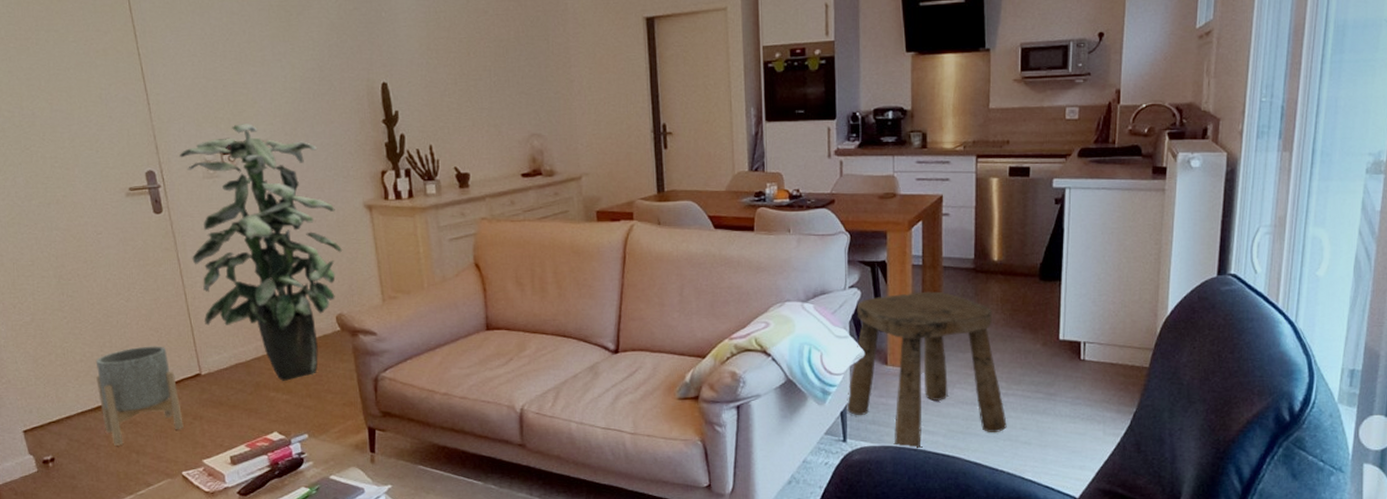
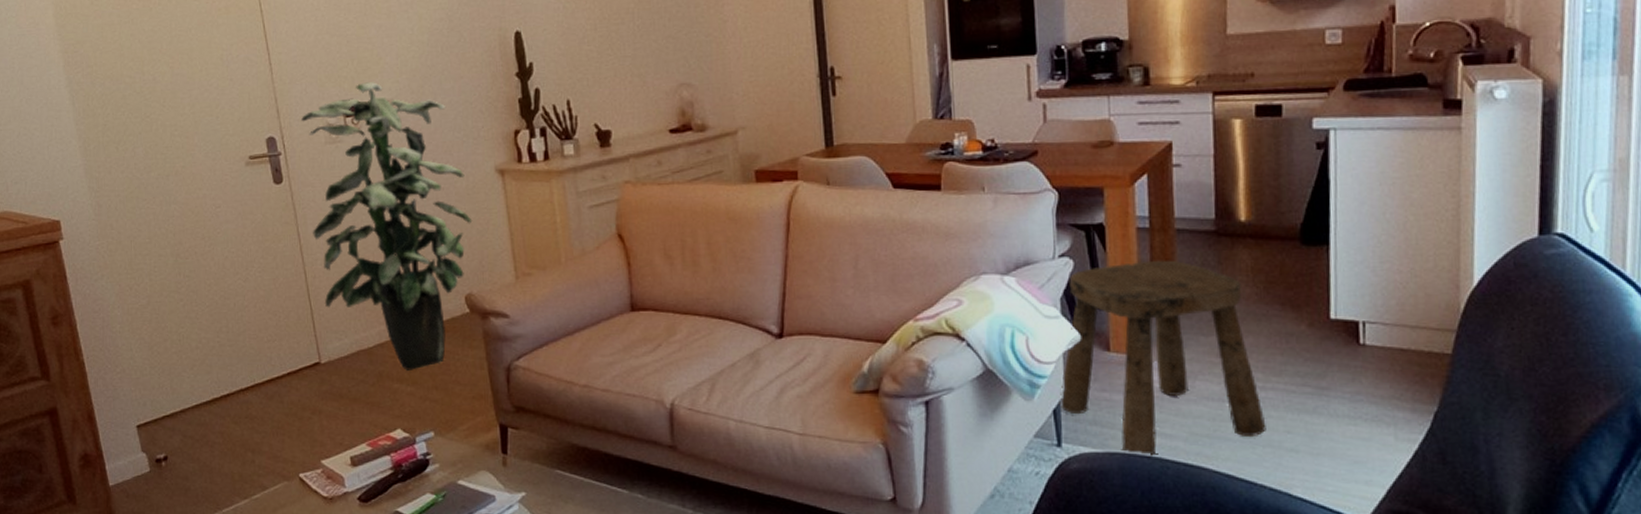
planter: present [95,346,184,446] -> none [211,331,302,443]

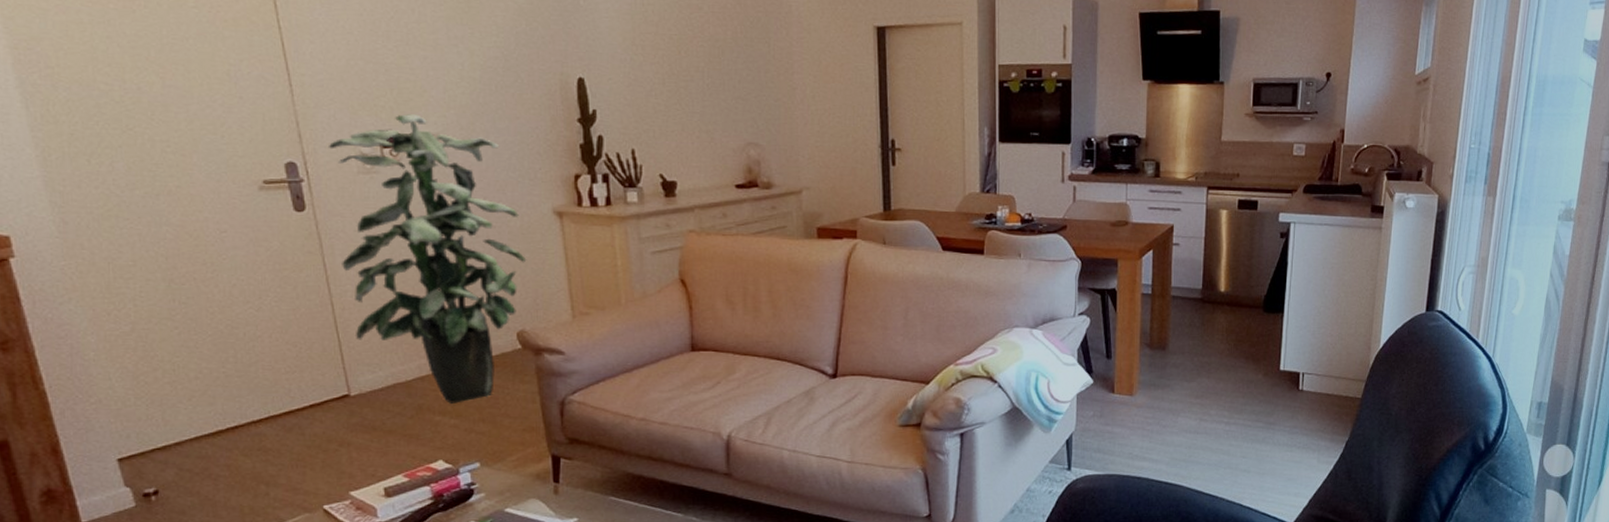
stool: present [1059,260,1266,458] -> none [1071,320,1228,478]

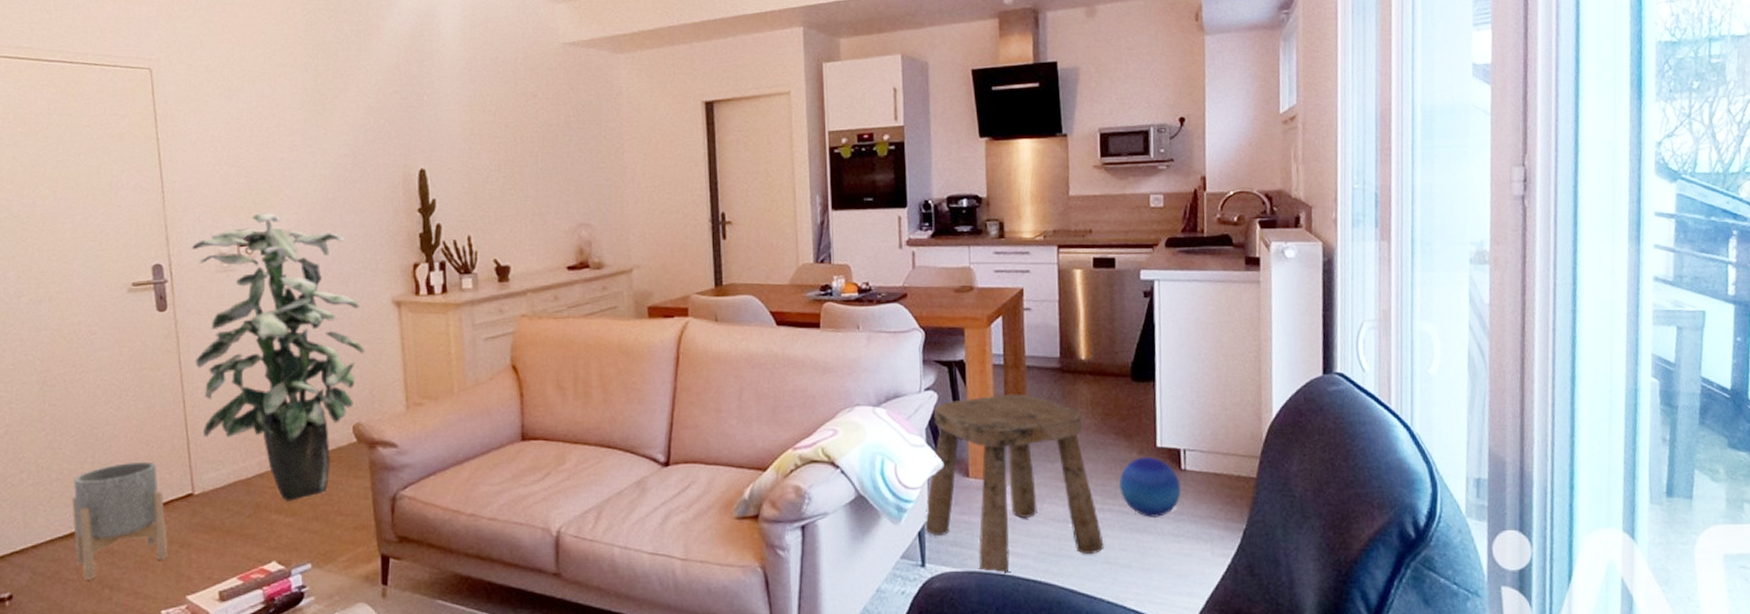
planter: none [215,362,327,476] -> present [72,461,168,580]
stool: none [1071,320,1228,478] -> present [923,394,1104,576]
decorative ball: none [1245,378,1297,431] -> present [1120,456,1181,519]

